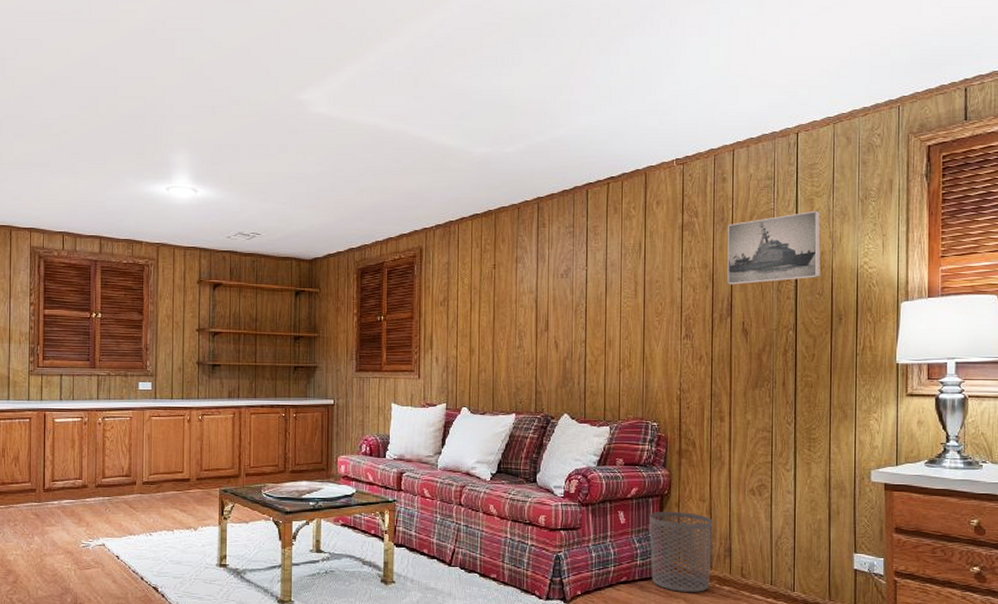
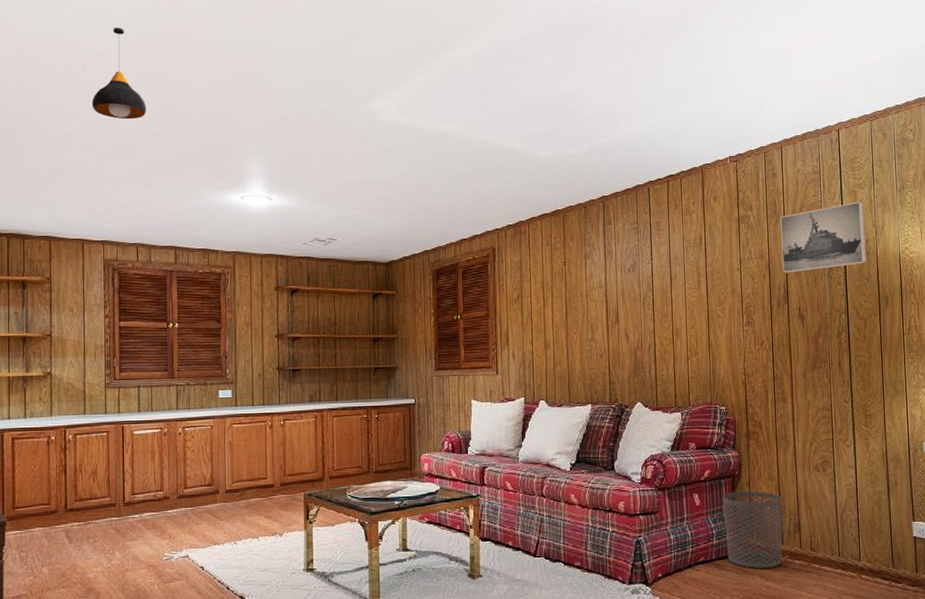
pendant light: none [22,13,76,107] -> present [92,28,147,120]

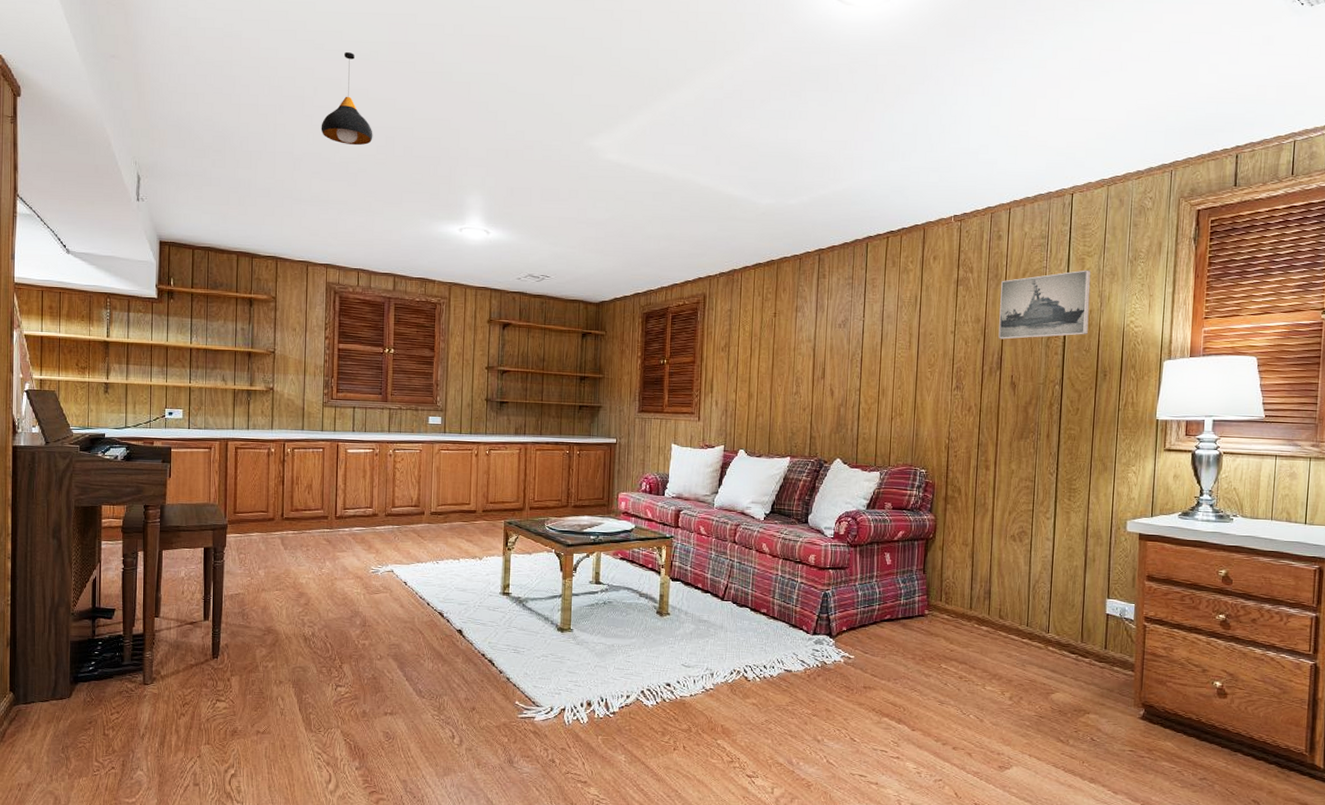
waste bin: present [723,491,783,568] -> none [914,554,975,631]

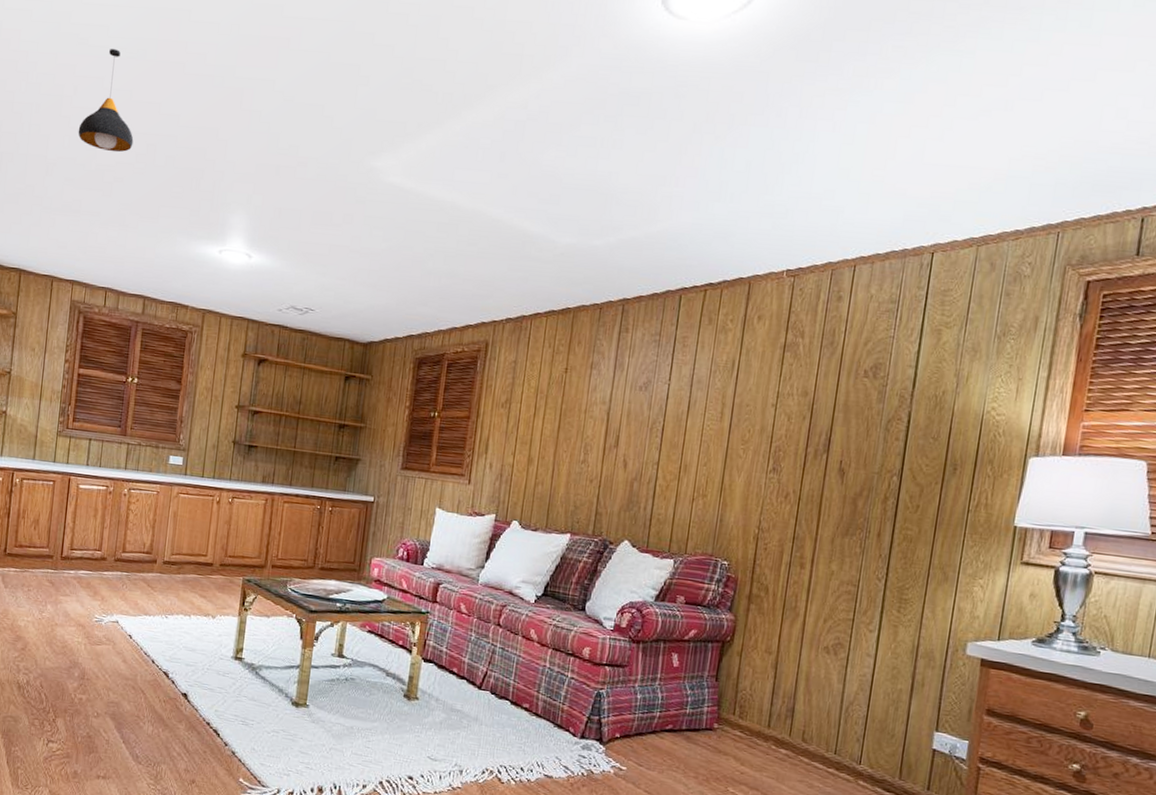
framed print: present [998,270,1092,340] -> none [828,343,949,420]

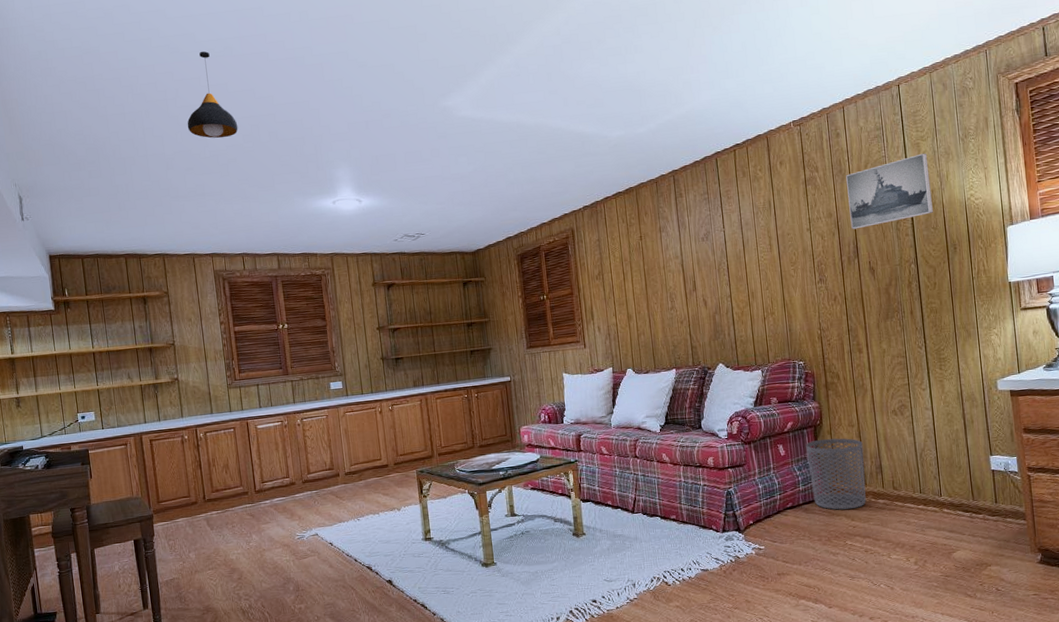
waste bin: none [700,658,778,752] -> present [806,438,866,510]
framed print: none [828,343,949,420] -> present [846,153,933,230]

